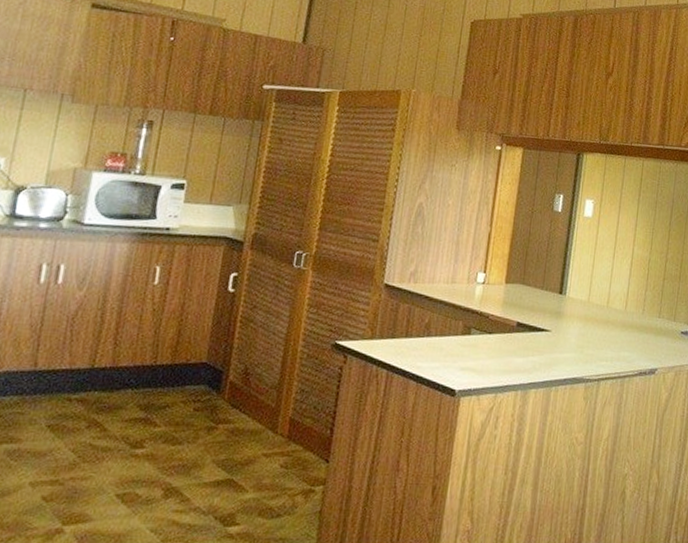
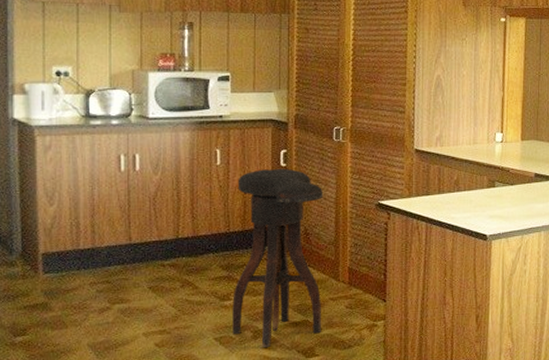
stool: none [139,293,273,510] -> present [232,168,324,347]

